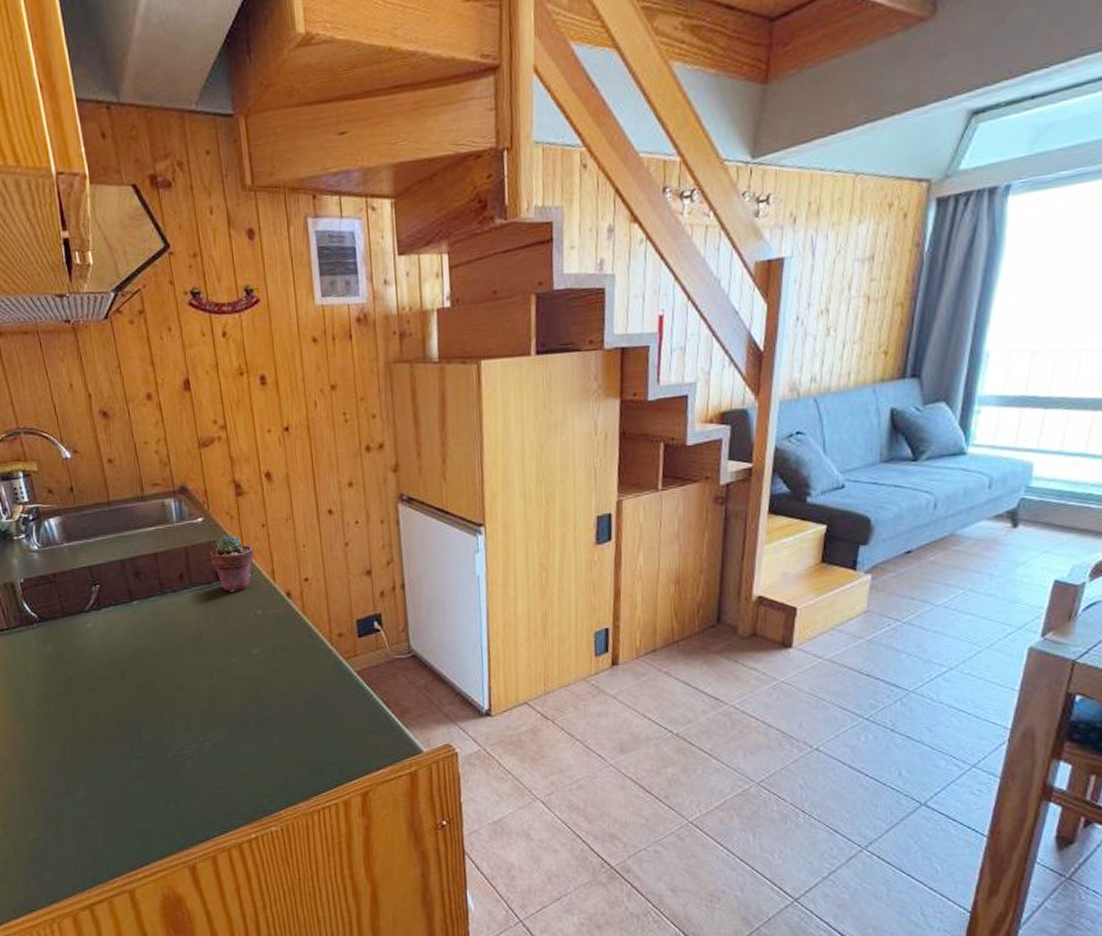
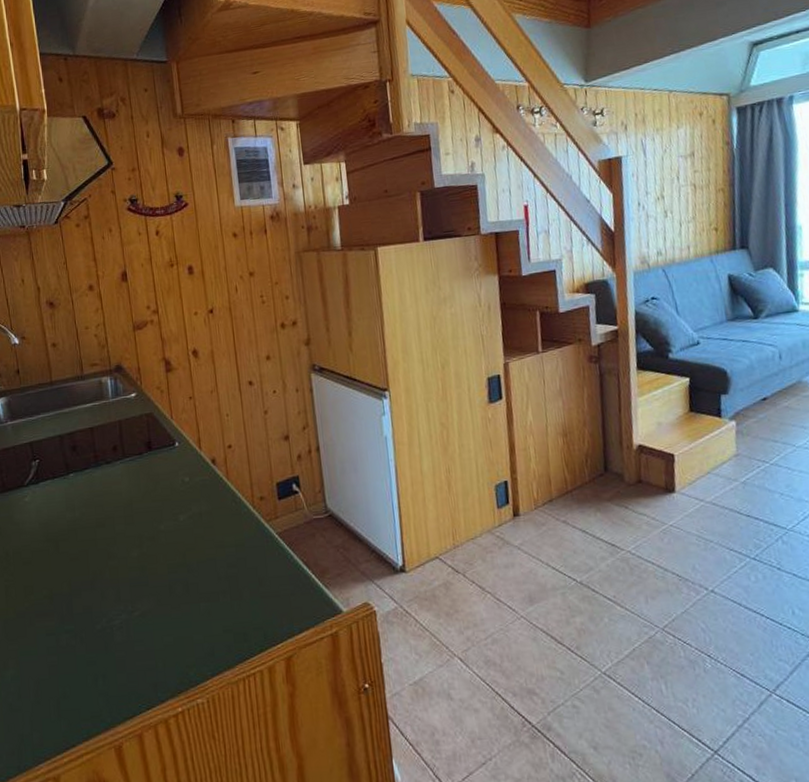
potted succulent: present [210,534,254,593] -> none [142,407,182,462]

